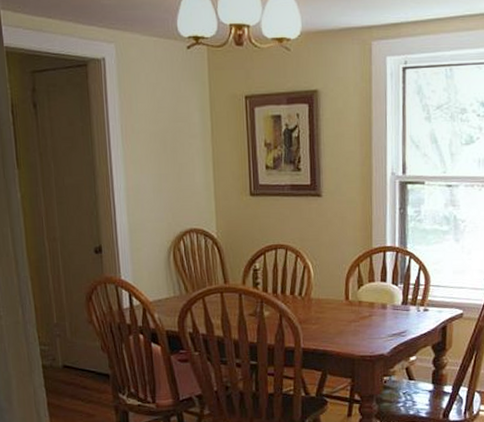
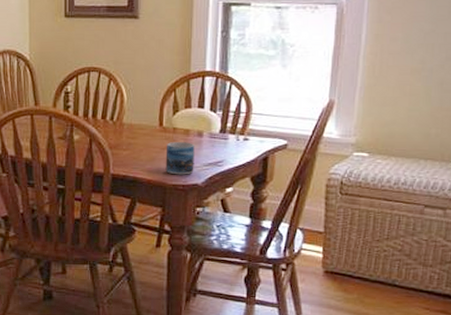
mug: none [352,314,380,346] -> present [165,142,195,175]

